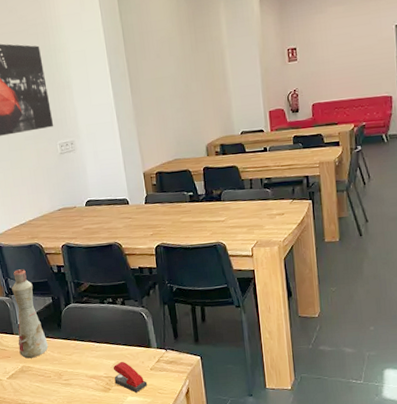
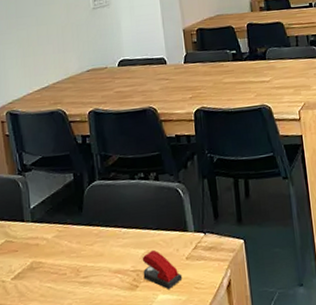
bottle: present [12,269,48,359] -> none [26,140,66,252]

